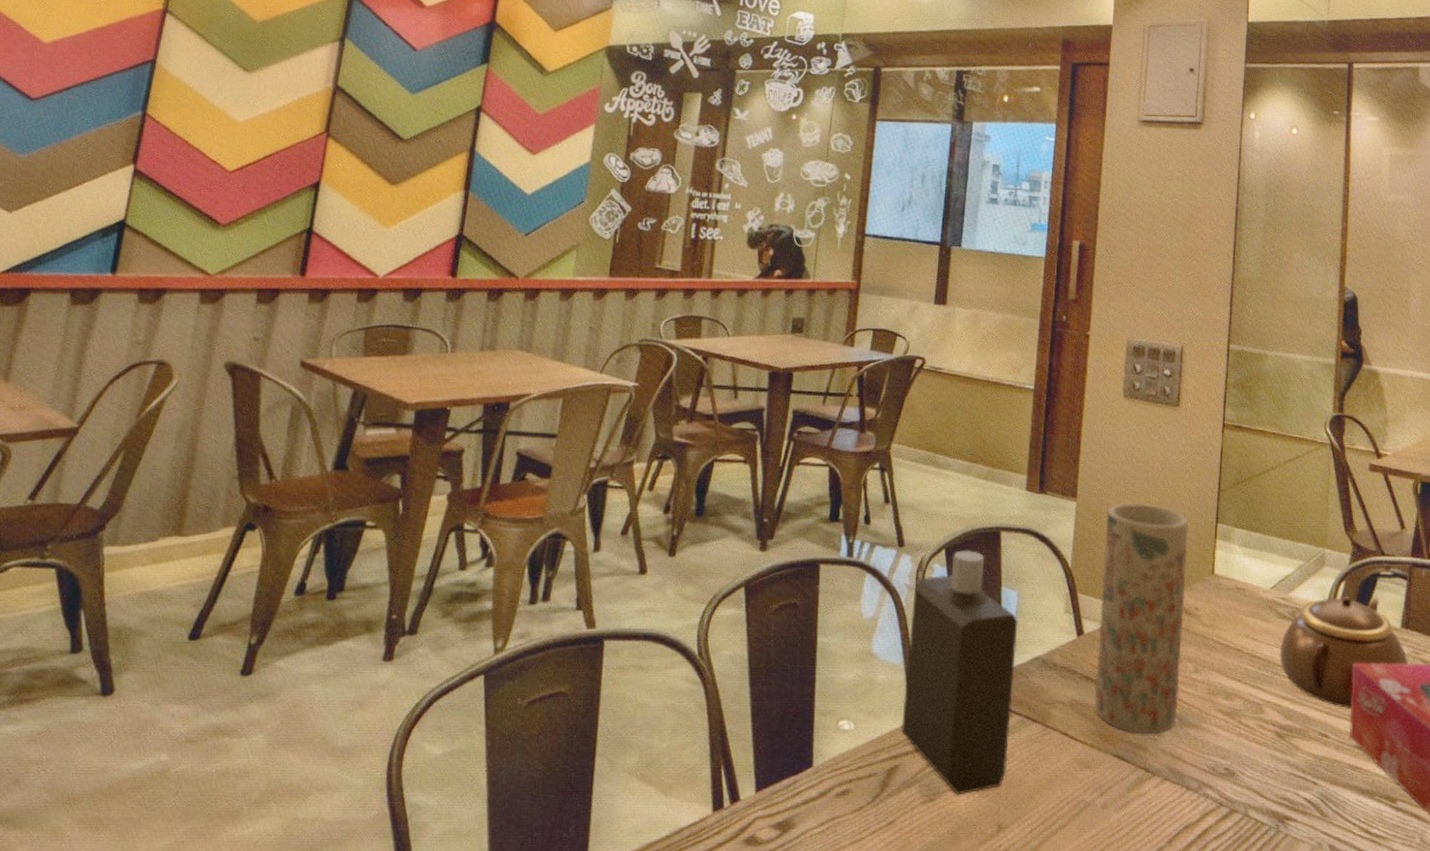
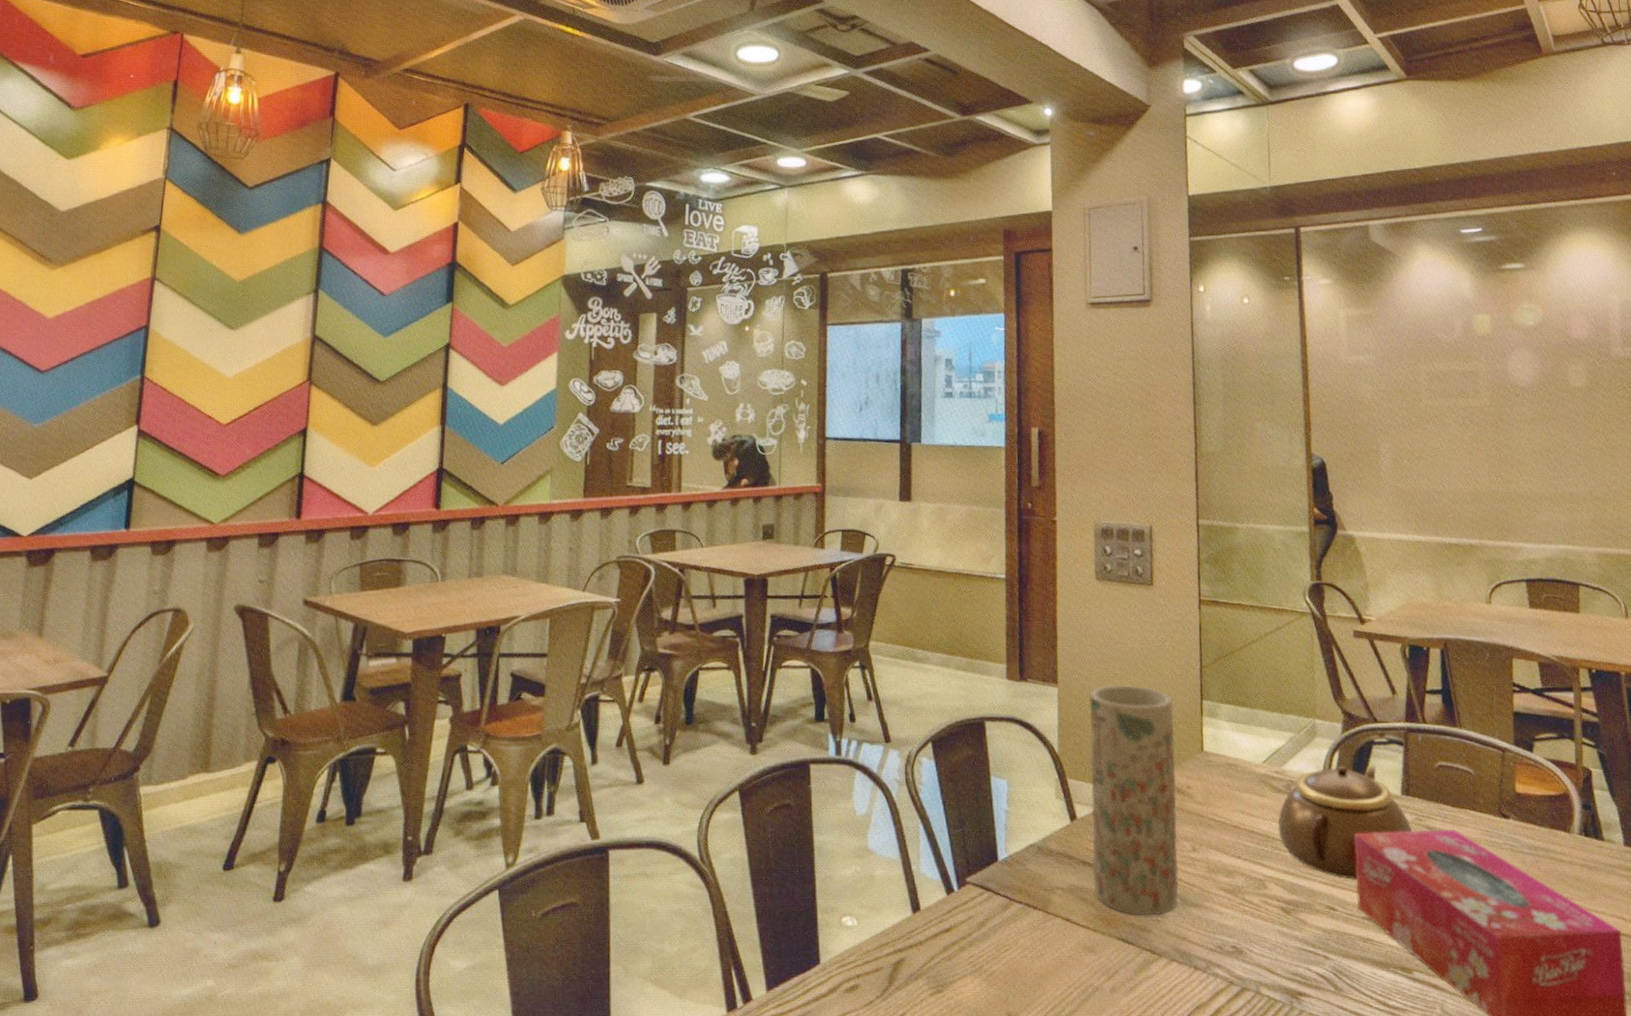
bottle: present [900,550,1018,795] -> none [902,742,1012,986]

